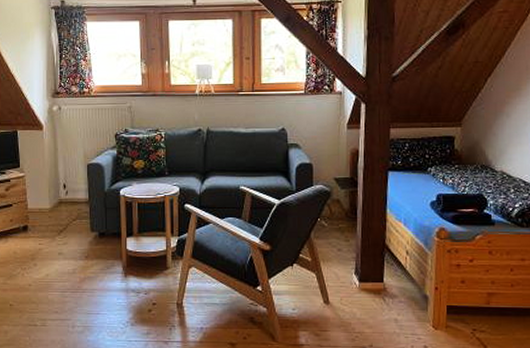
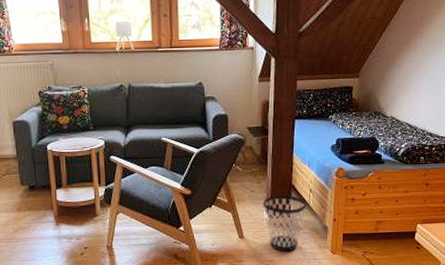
wastebasket: none [351,256,403,323] -> present [263,195,307,252]

